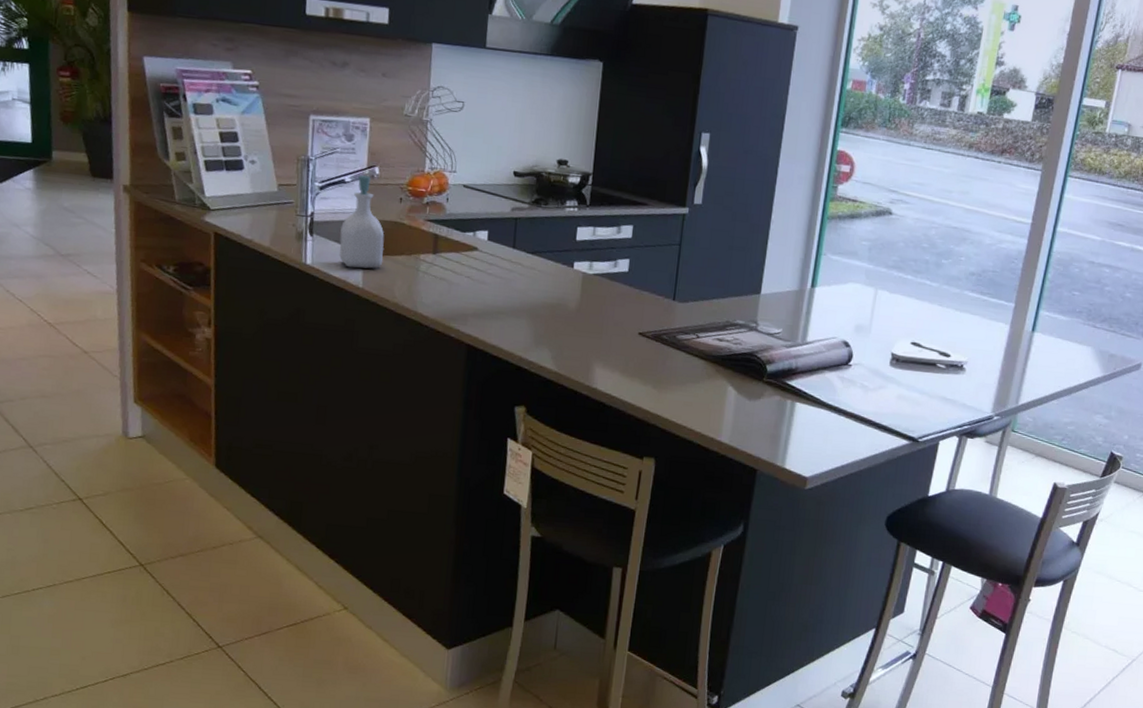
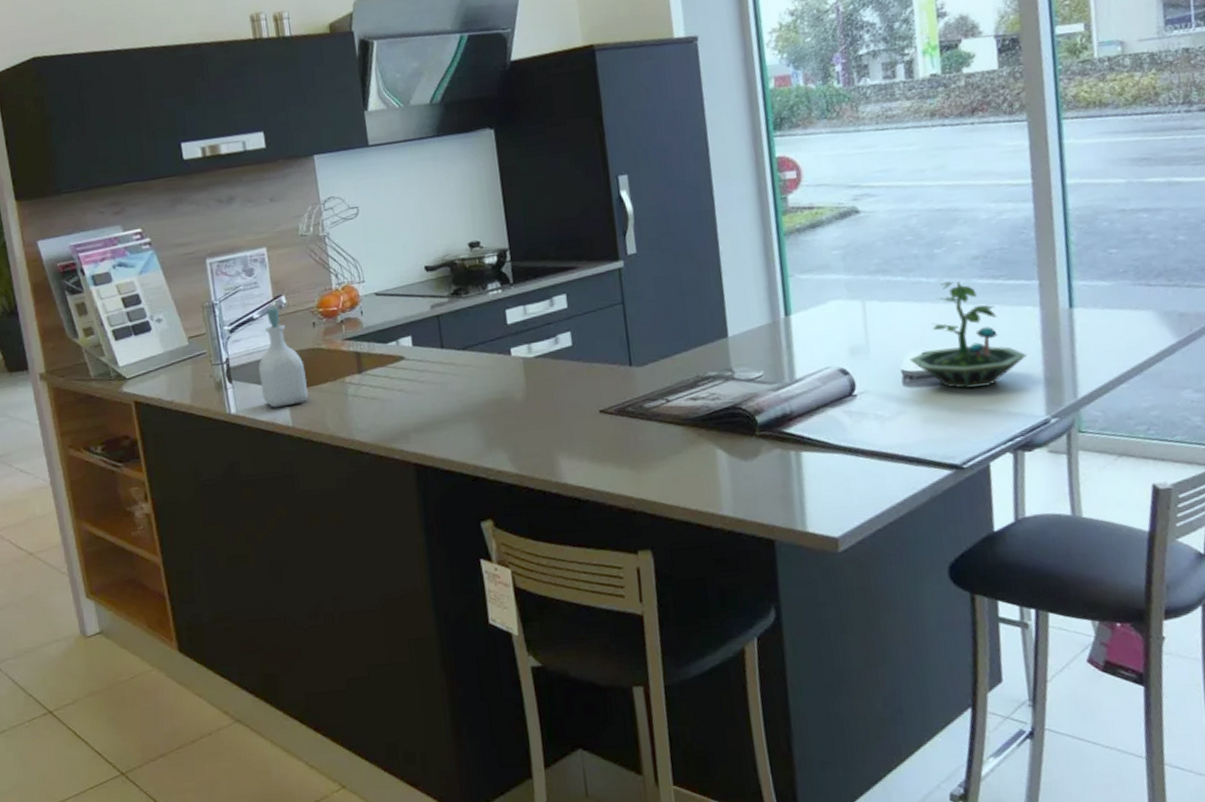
terrarium: none [900,288,991,380] -> present [909,281,1028,389]

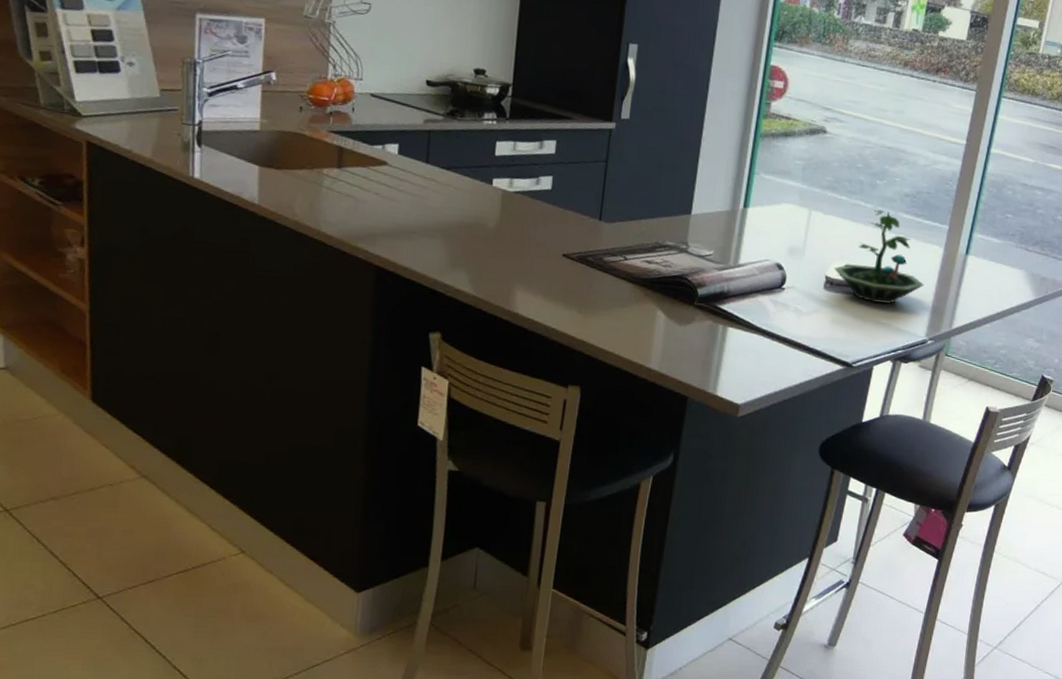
soap bottle: present [258,307,308,408] -> none [231,81,283,184]

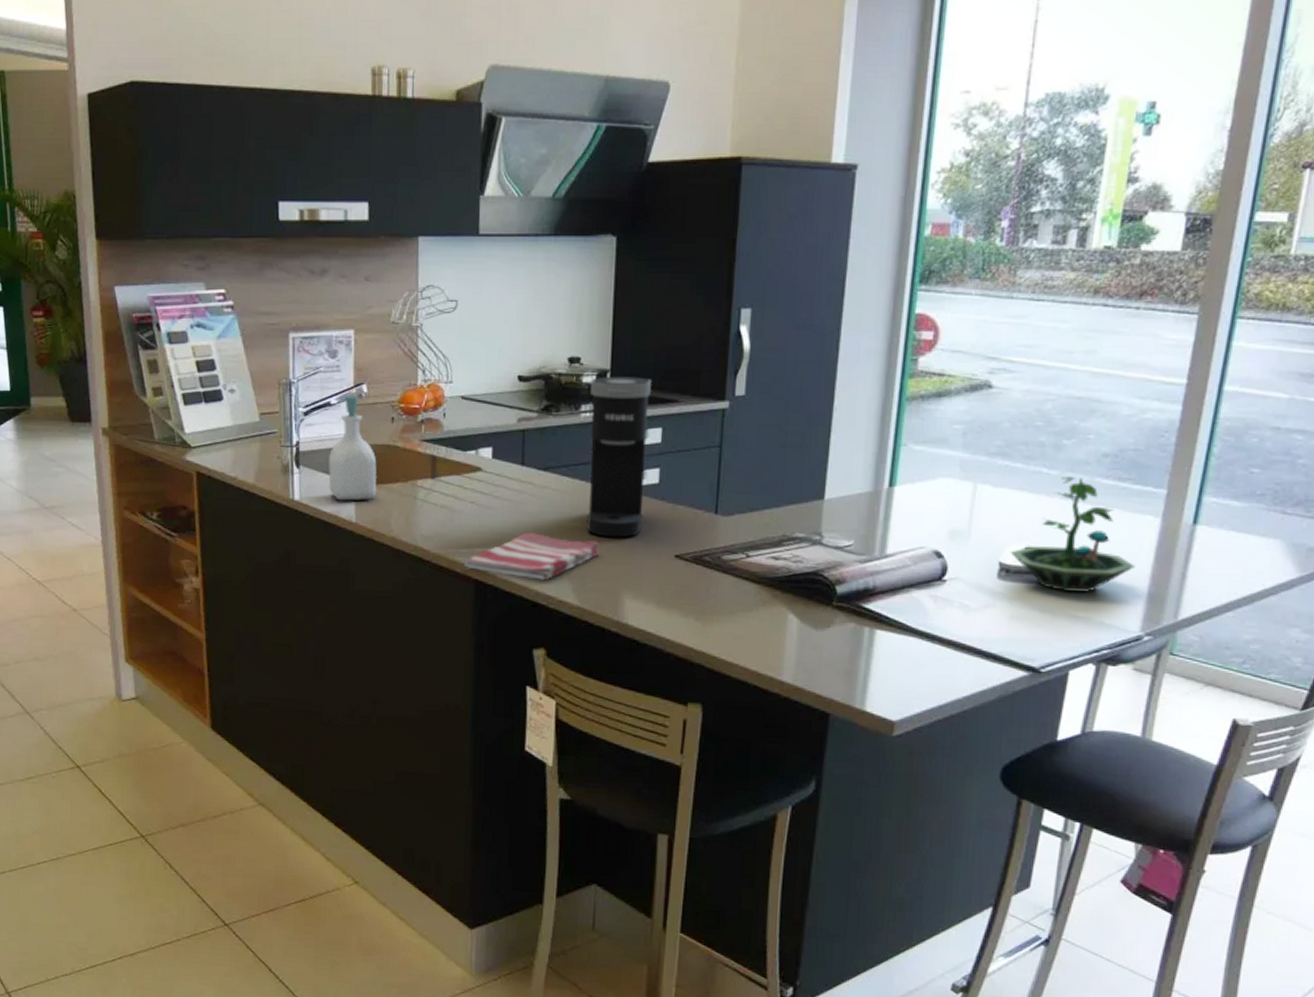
soap bottle: none [231,81,283,184] -> present [328,395,378,501]
dish towel: none [366,224,495,270] -> present [464,531,599,580]
coffee maker: none [484,89,549,236] -> present [587,376,651,538]

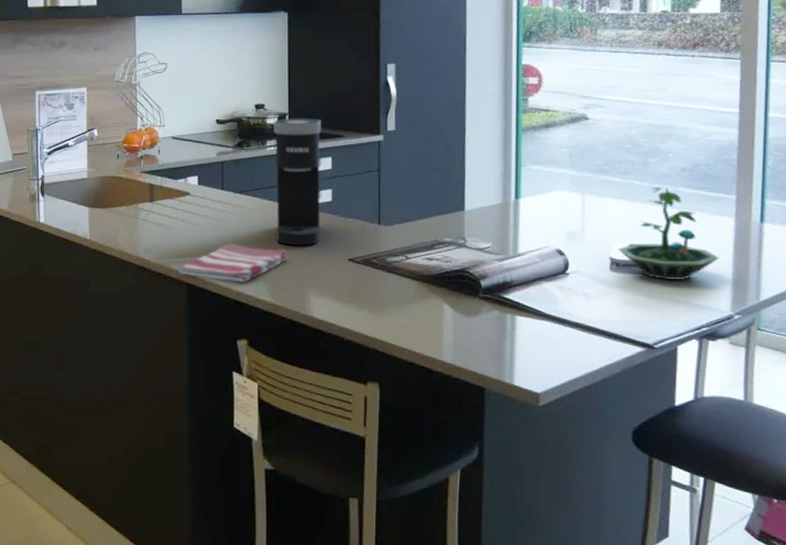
soap bottle: present [328,395,378,501] -> none [67,138,107,222]

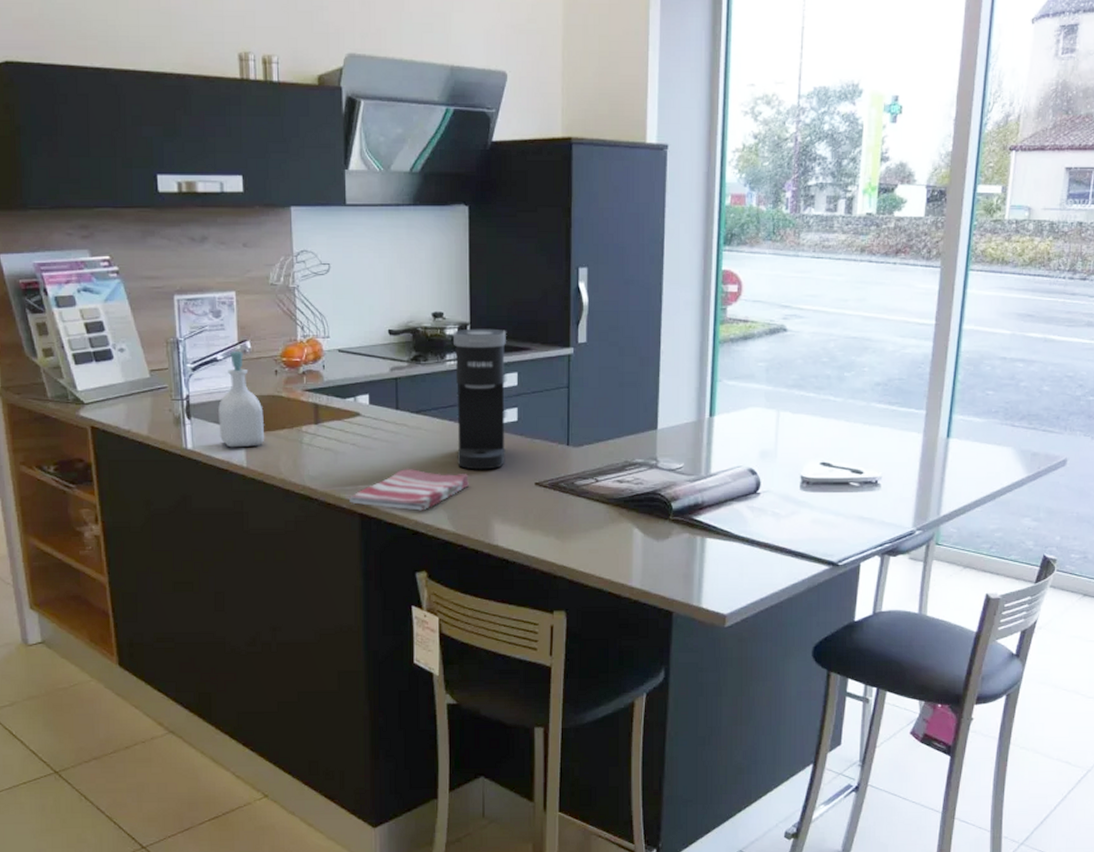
soap bottle: none [67,138,107,222] -> present [218,351,265,448]
terrarium: present [617,187,720,281] -> none [809,402,906,499]

